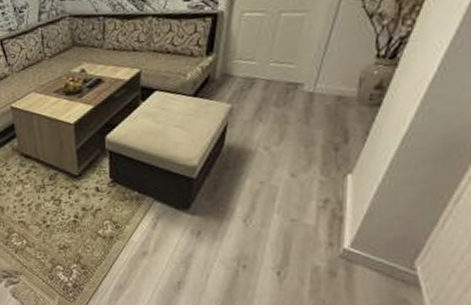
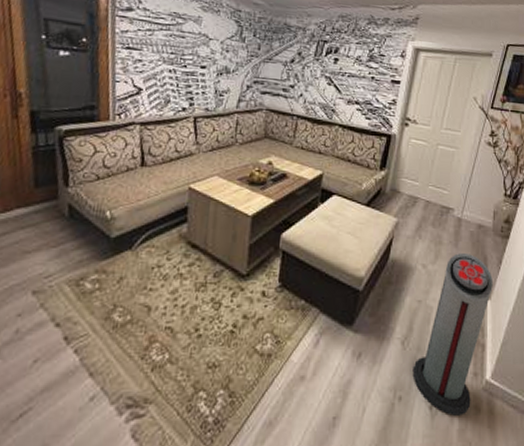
air purifier: none [257,129,356,279] -> present [412,253,493,416]

